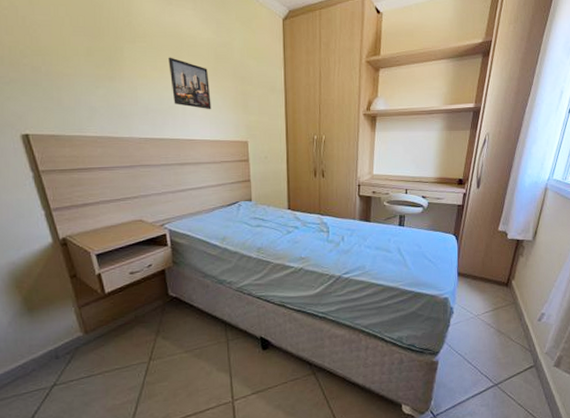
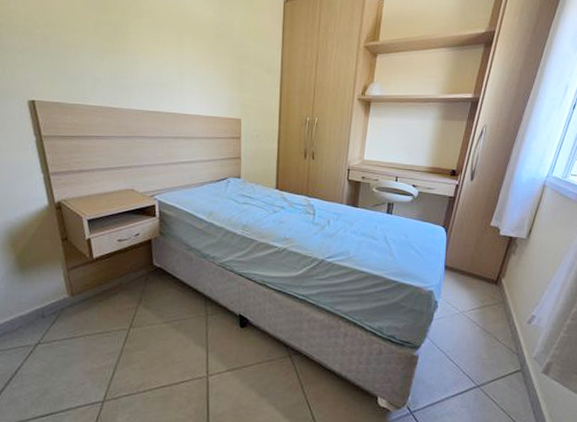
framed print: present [168,57,211,110] -> none [170,33,209,87]

